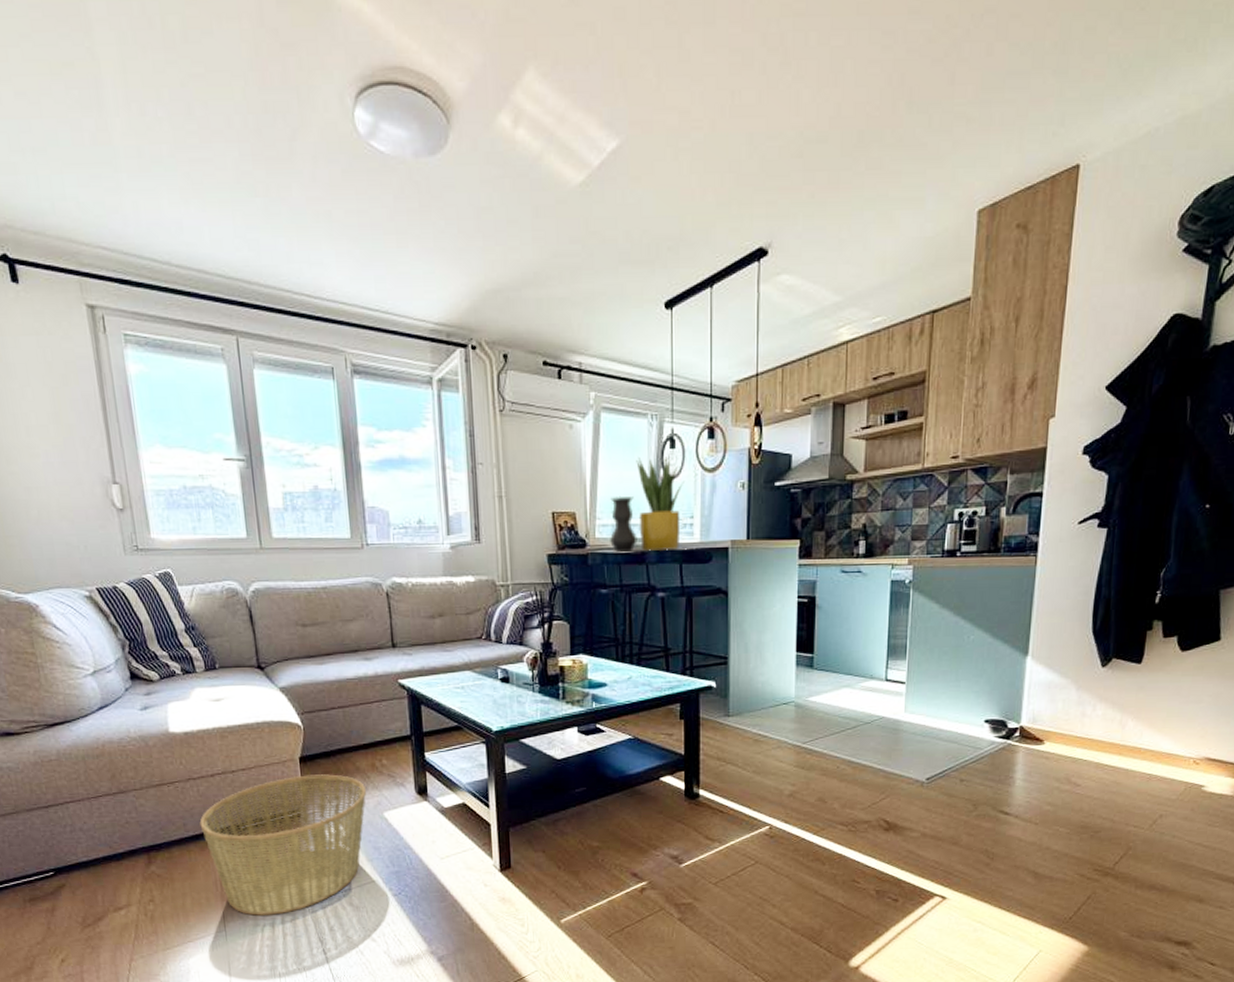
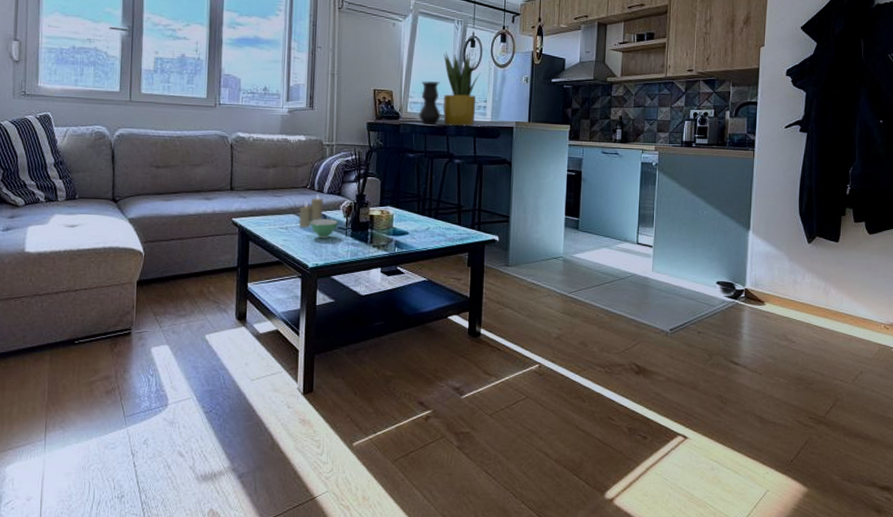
basket: present [199,774,366,917] -> none [38,297,192,428]
candle: none [475,645,504,687] -> present [298,194,323,229]
bowl: none [489,674,523,698] -> present [309,219,338,239]

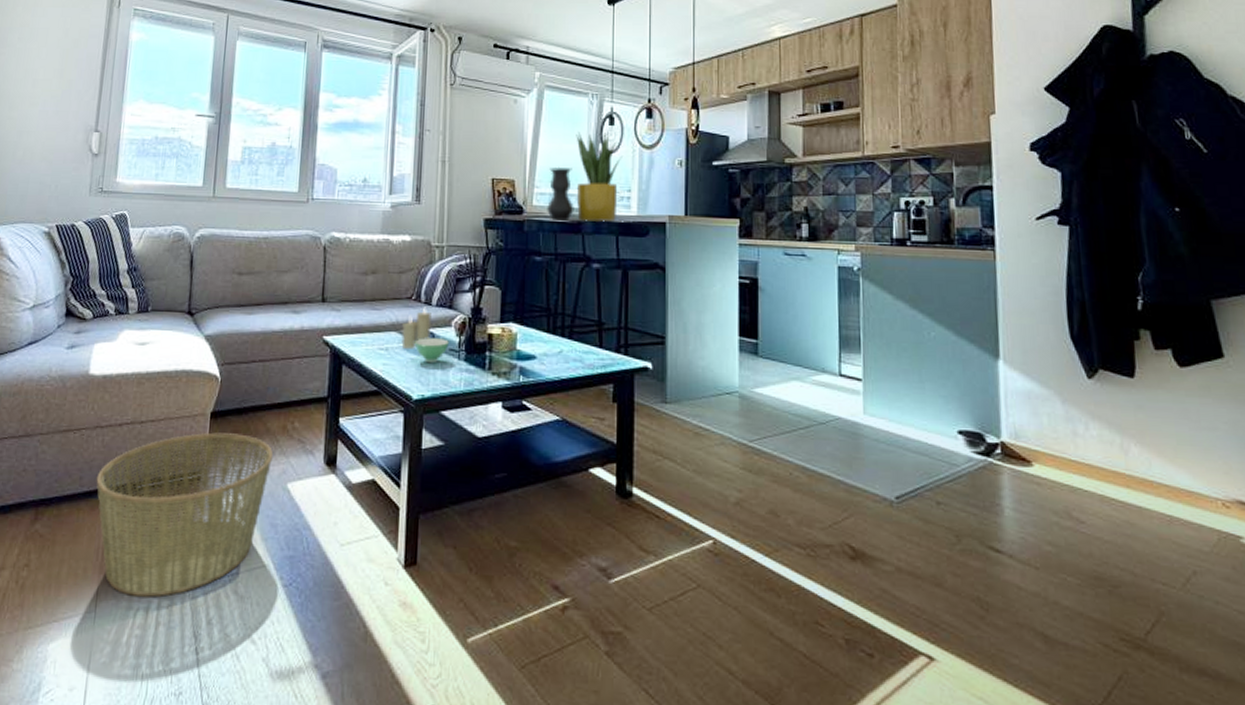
basket: none [38,297,192,428] -> present [96,432,273,598]

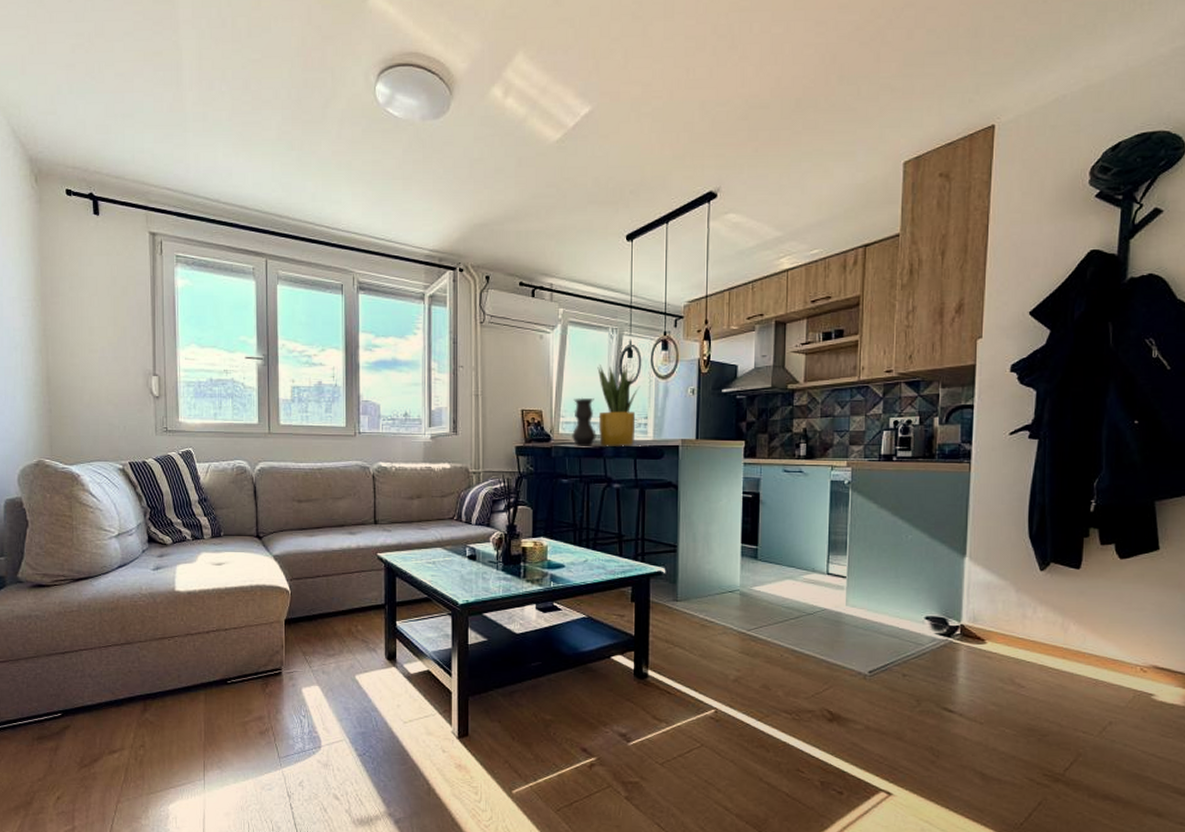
basket: present [96,432,273,598] -> none [192,636,341,768]
candle: present [401,307,431,350] -> none [446,526,472,563]
bowl: present [414,338,449,364] -> none [458,552,488,574]

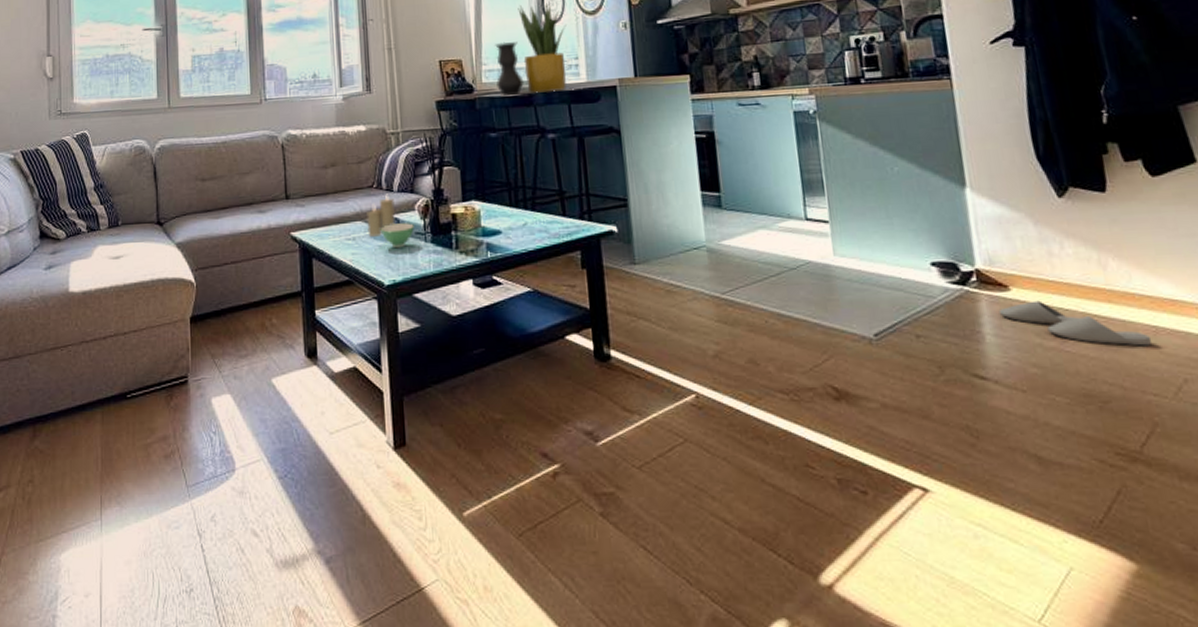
candle: none [446,526,472,563] -> present [366,194,395,238]
bowl: none [458,552,488,574] -> present [380,223,414,249]
slippers: none [973,653,1091,695] -> present [998,300,1152,346]

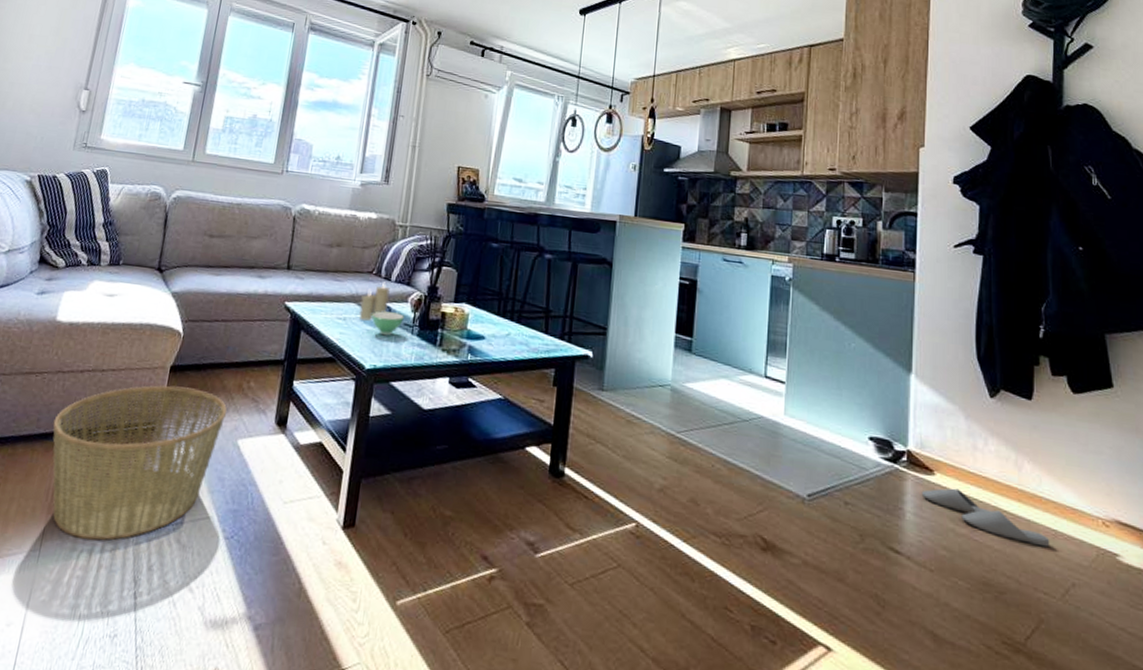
basket: none [87,335,254,502] -> present [52,385,227,541]
vase: present [495,41,524,97] -> none [507,160,534,213]
planter: present [518,3,567,93] -> none [535,130,581,217]

